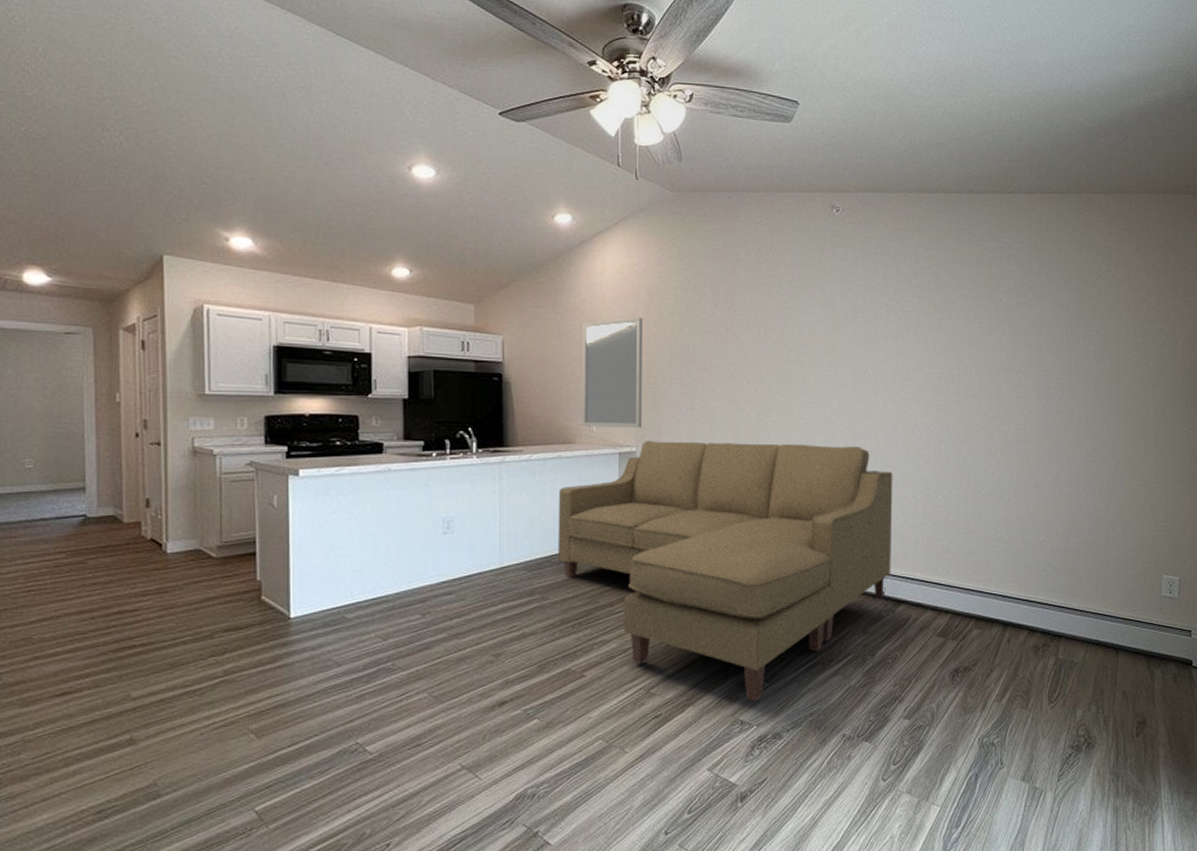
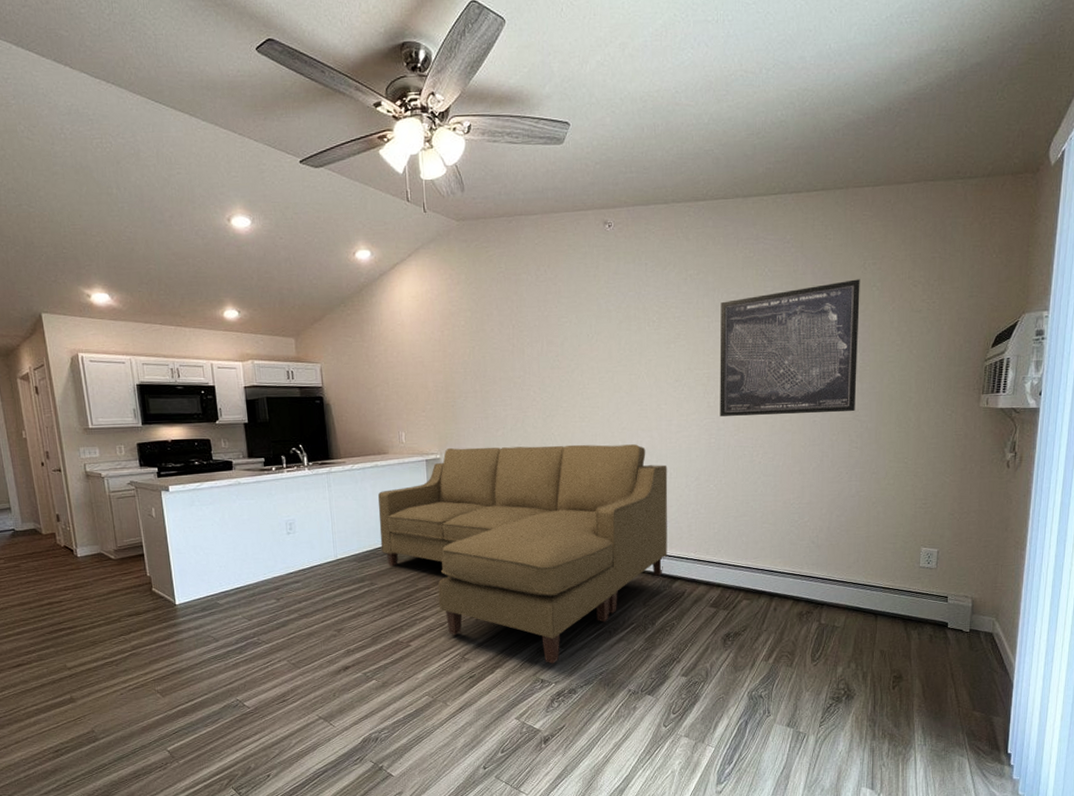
home mirror: present [582,317,643,428] -> none [387,339,445,439]
wall art: none [950,285,1095,423] -> present [719,279,860,416]

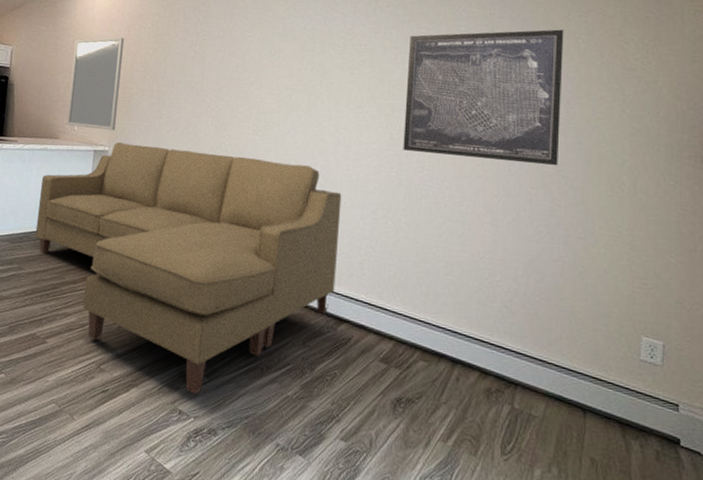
home mirror: none [387,339,445,439] -> present [66,37,124,131]

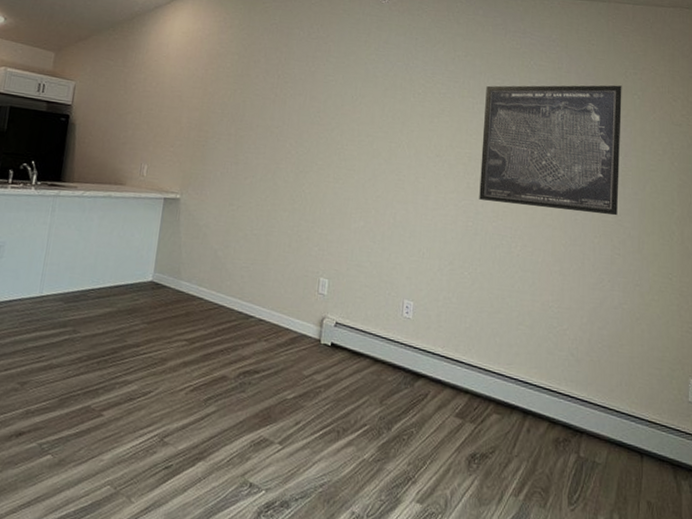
sofa: present [35,141,342,395] -> none [93,188,421,464]
home mirror: present [66,37,124,131] -> none [133,76,201,177]

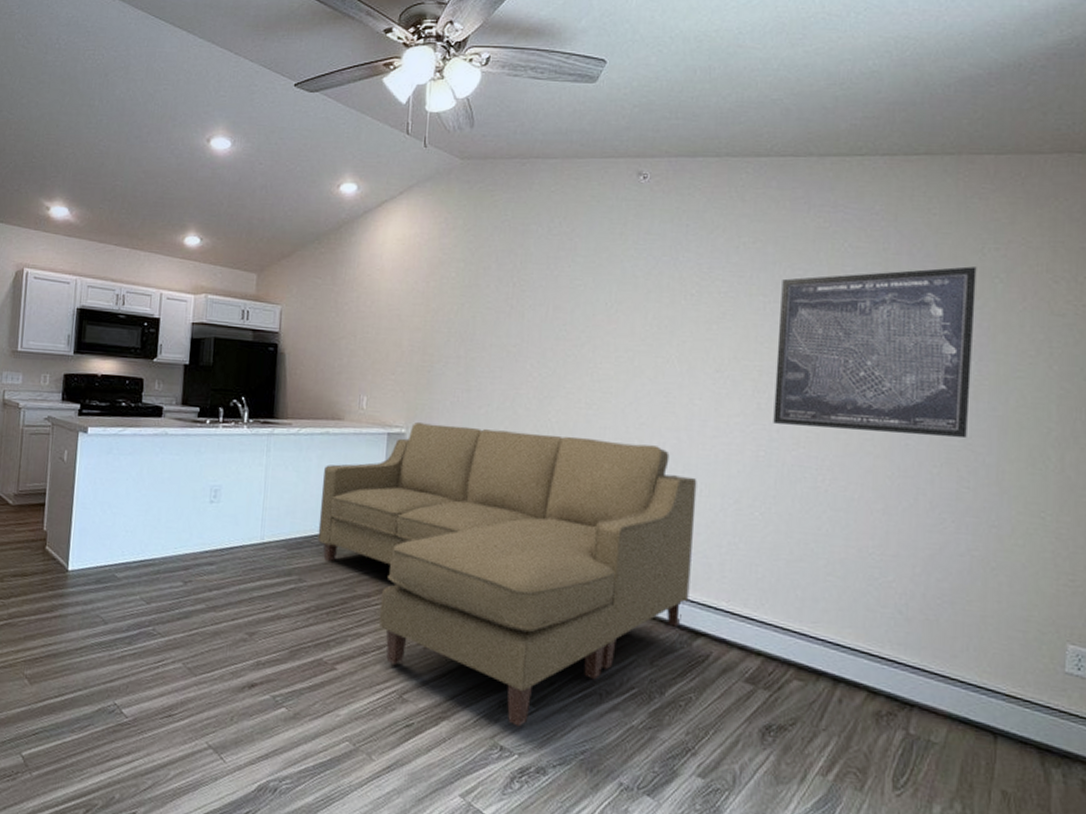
sofa: none [93,188,421,464] -> present [317,421,697,727]

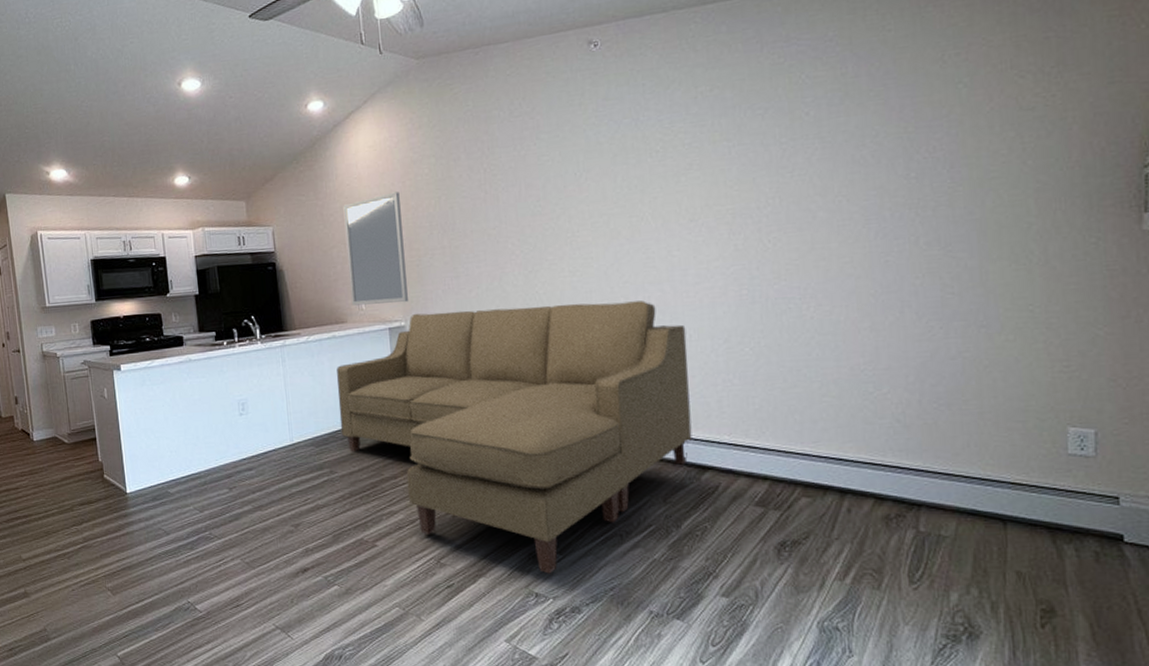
home mirror: none [352,291,422,409] -> present [343,191,409,306]
wall art: present [773,266,977,439] -> none [744,76,946,262]

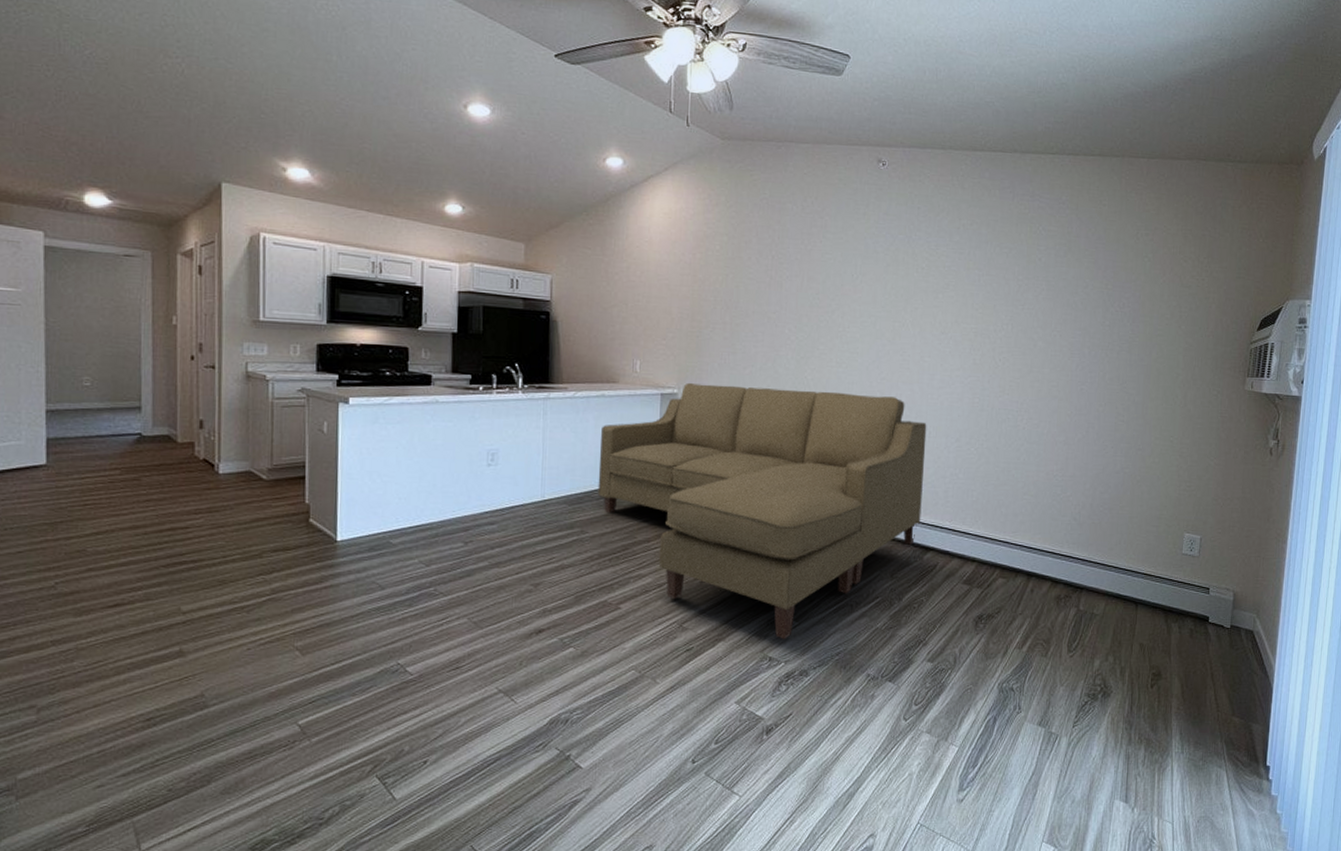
home mirror: present [343,191,409,306] -> none [625,262,689,371]

